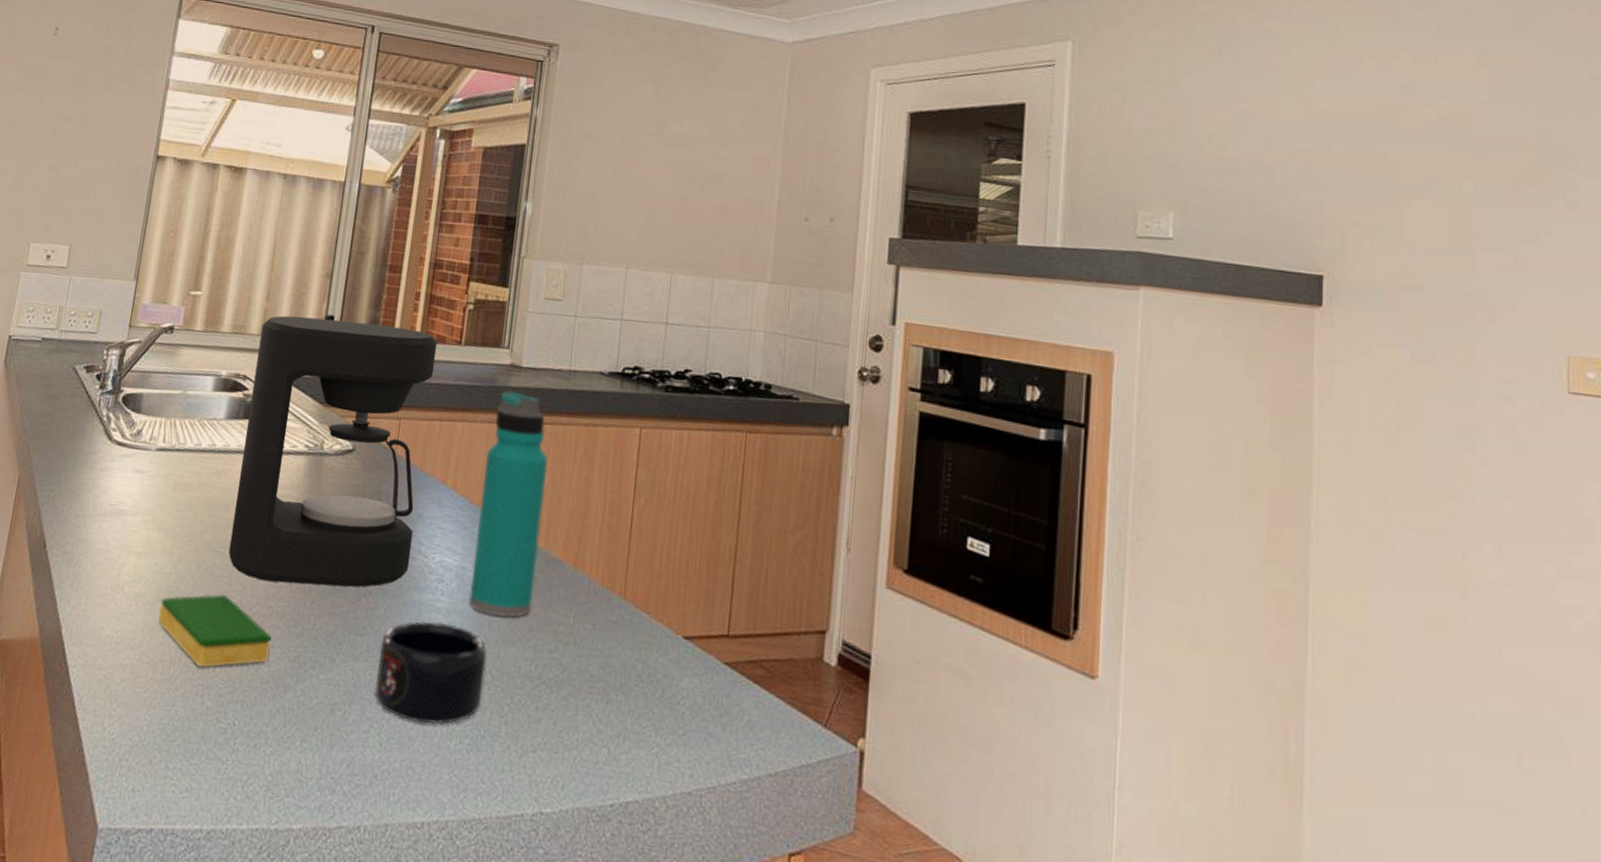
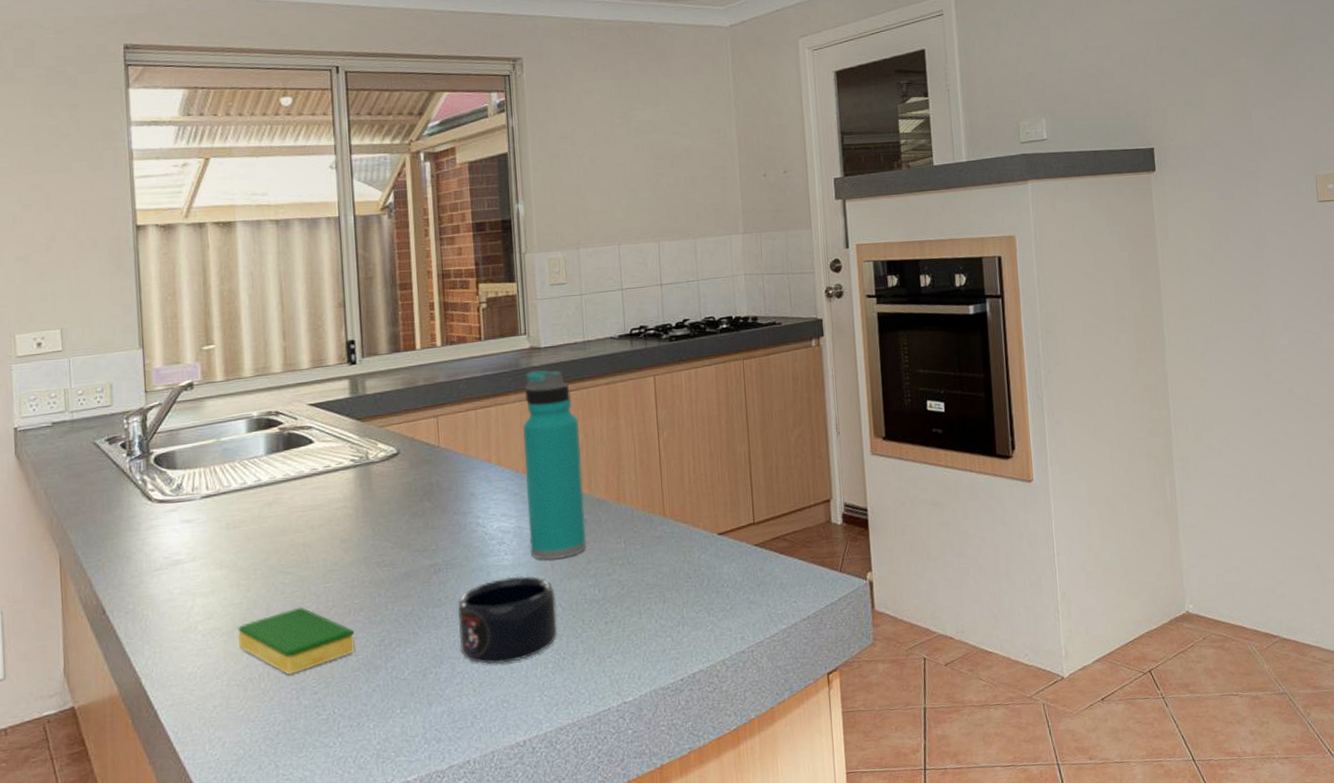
coffee maker: present [228,315,438,587] -> none [284,336,471,586]

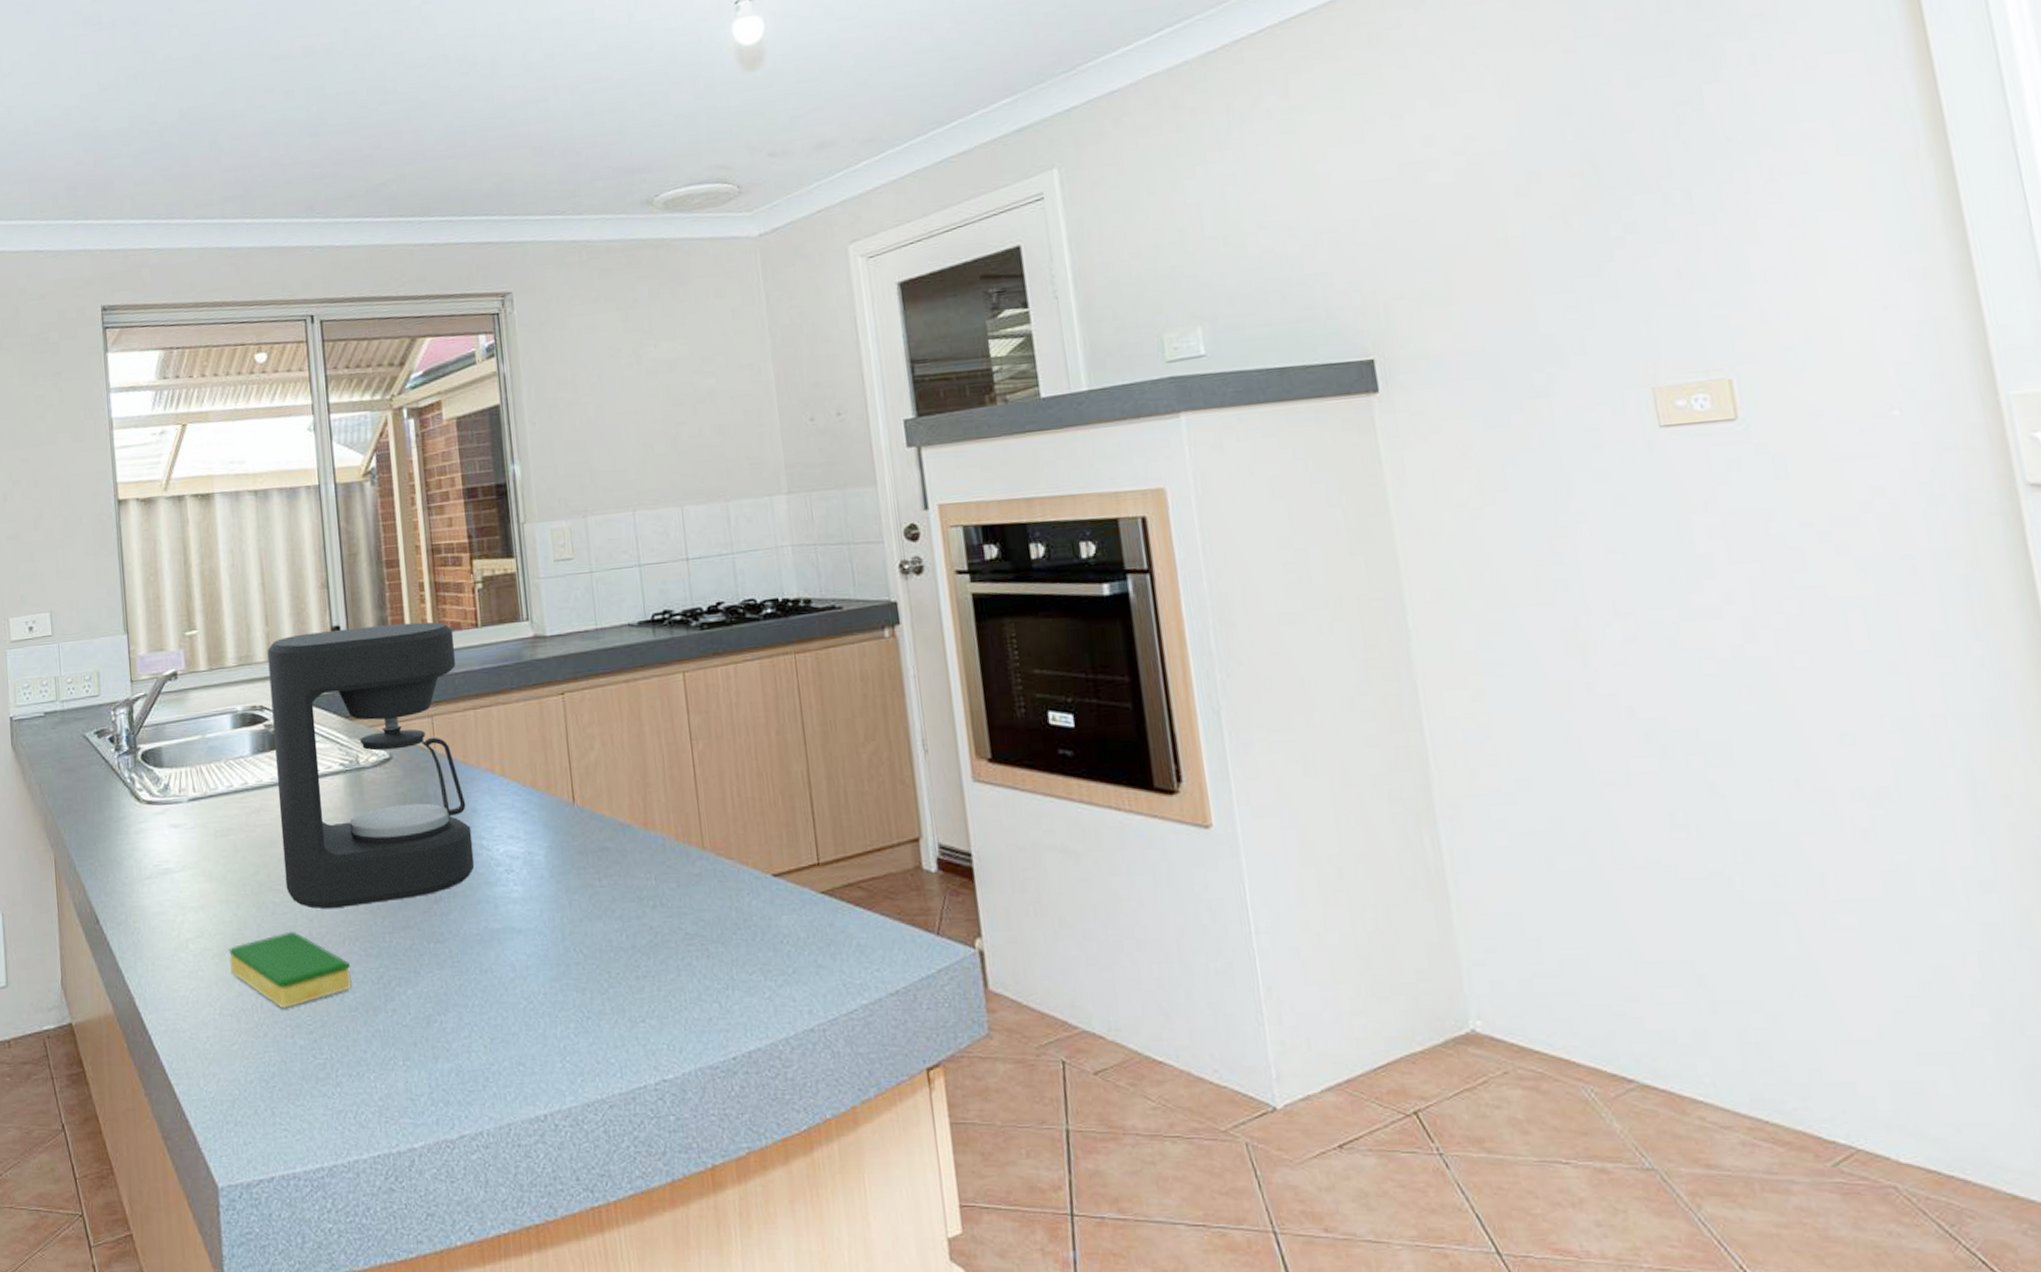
coffee maker: none [284,336,471,586] -> present [267,622,475,909]
mug: present [457,576,558,664] -> none [462,912,580,1017]
water bottle: present [523,370,587,560] -> none [529,663,610,895]

